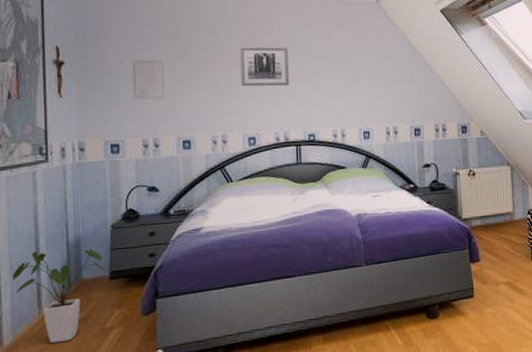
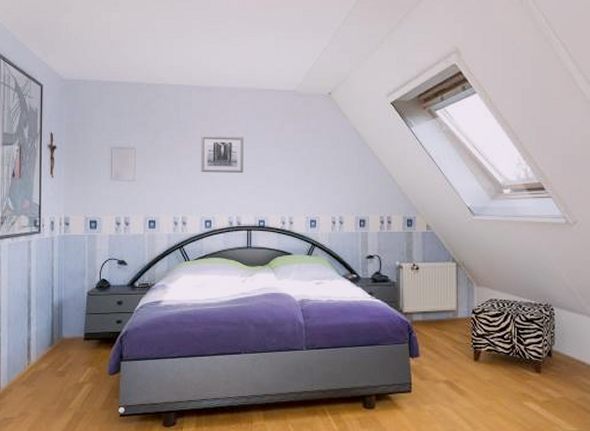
house plant: present [12,249,105,344] -> none [9,309,80,391]

